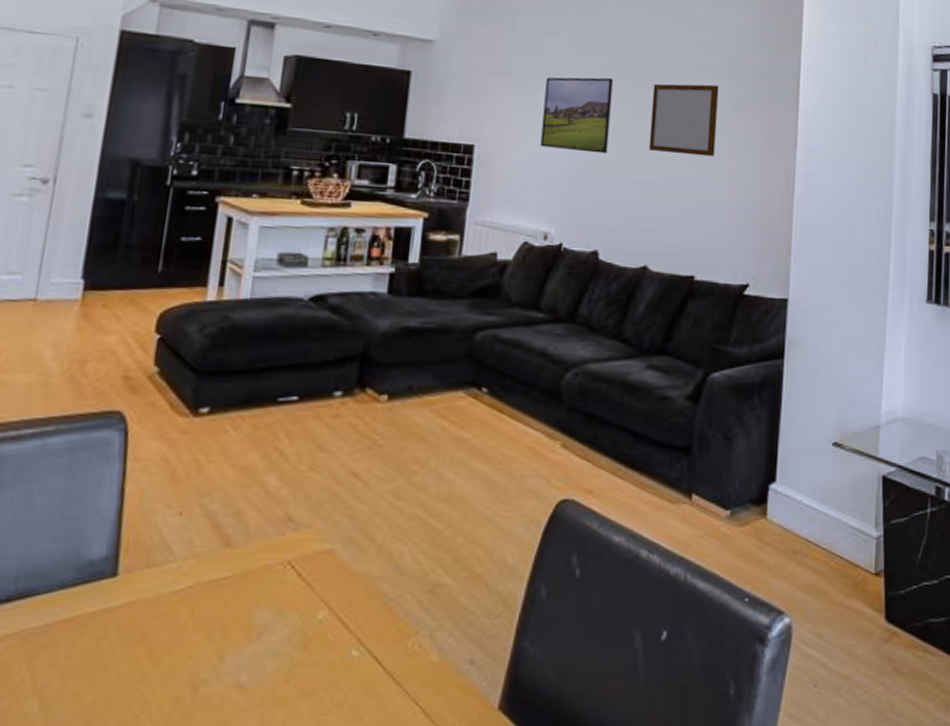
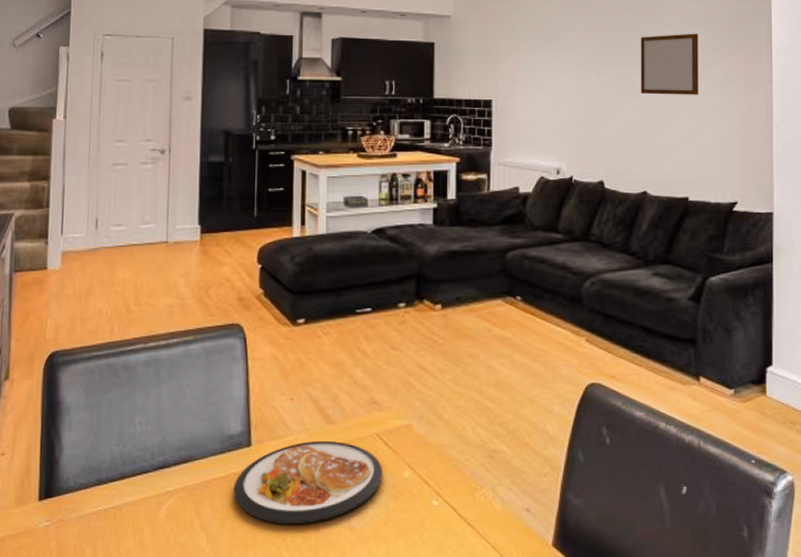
dish: none [84,570,291,683] -> present [233,441,383,524]
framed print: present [540,77,613,154] -> none [547,34,605,99]

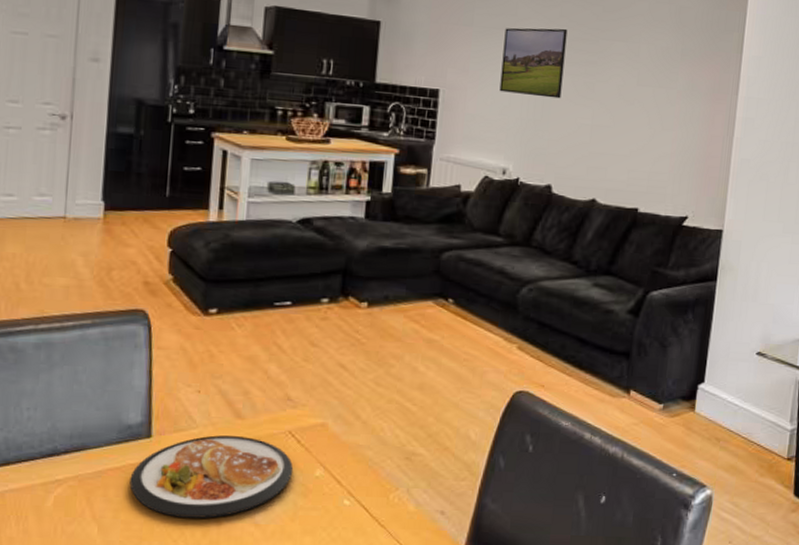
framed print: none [547,34,605,99] -> present [499,27,568,99]
writing board: present [640,33,699,95] -> none [599,34,667,103]

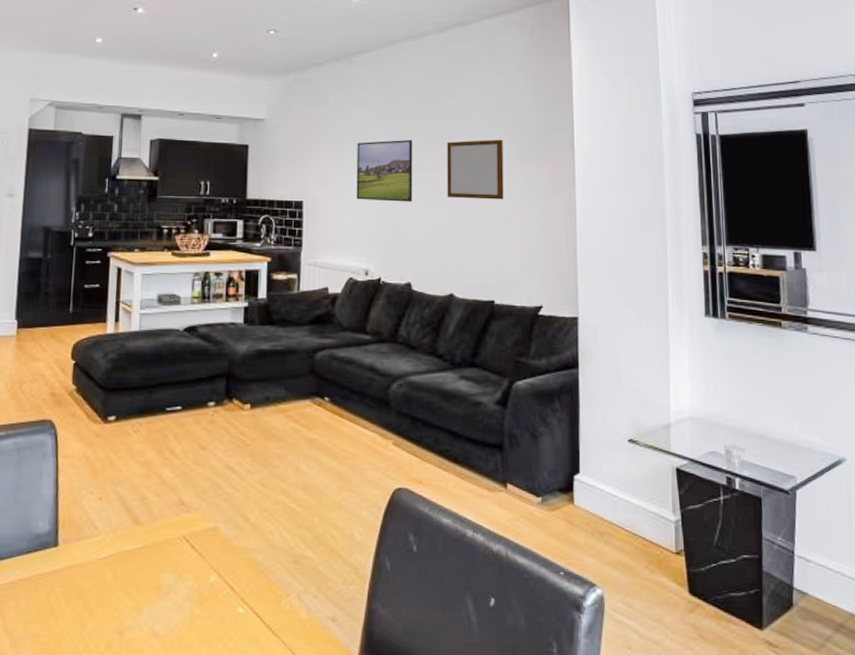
dish: present [129,435,294,518] -> none [38,542,189,630]
writing board: none [599,34,667,103] -> present [447,139,504,200]

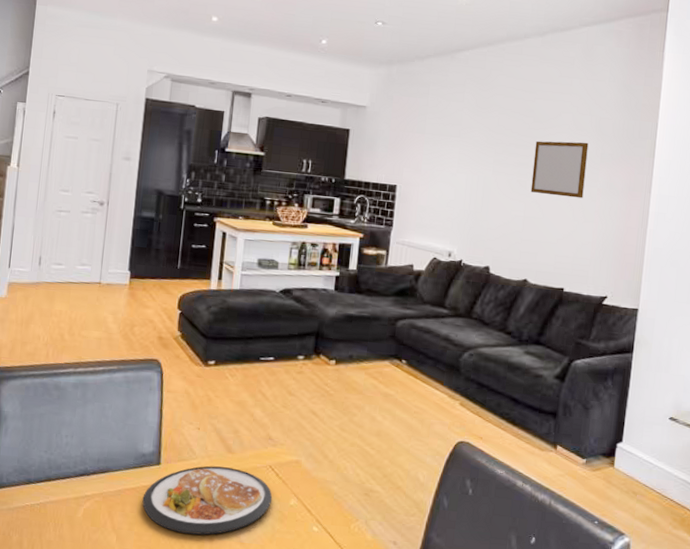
dish: none [38,542,189,630] -> present [142,465,273,535]
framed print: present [356,139,413,202] -> none [446,135,504,194]

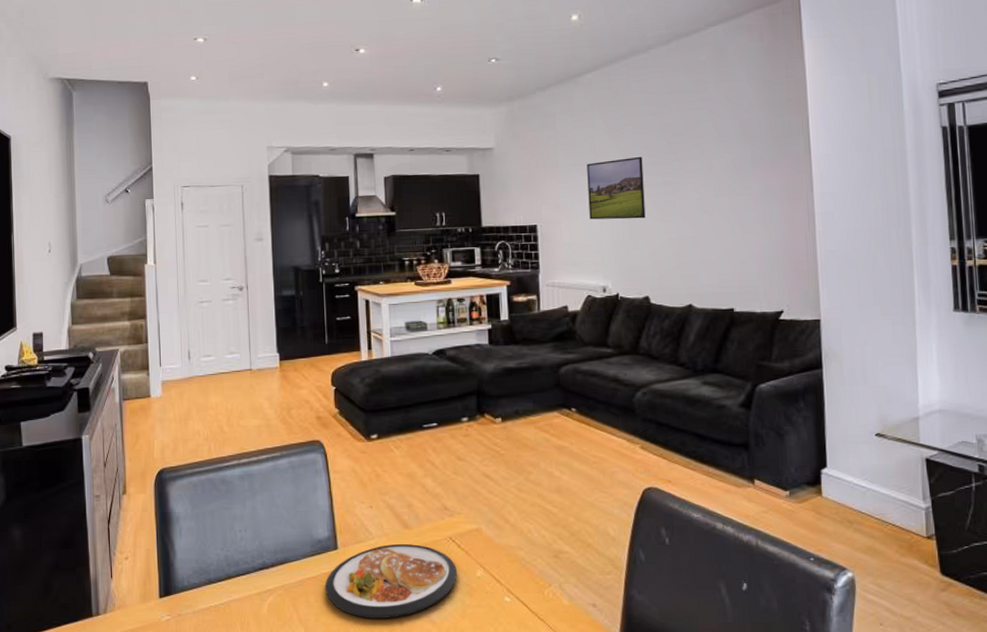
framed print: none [446,135,504,194] -> present [587,156,646,220]
writing board: present [530,141,589,199] -> none [677,149,739,211]

